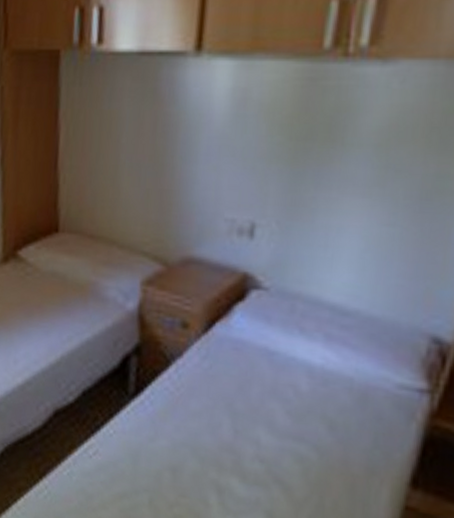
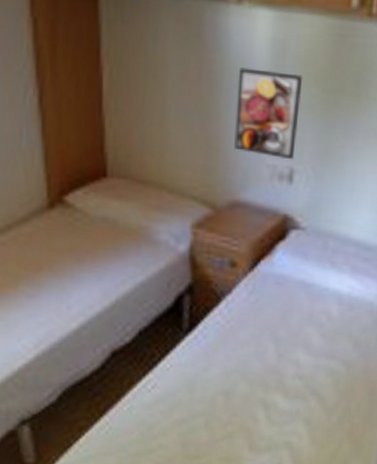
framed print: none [189,119,267,214] -> present [234,67,303,160]

